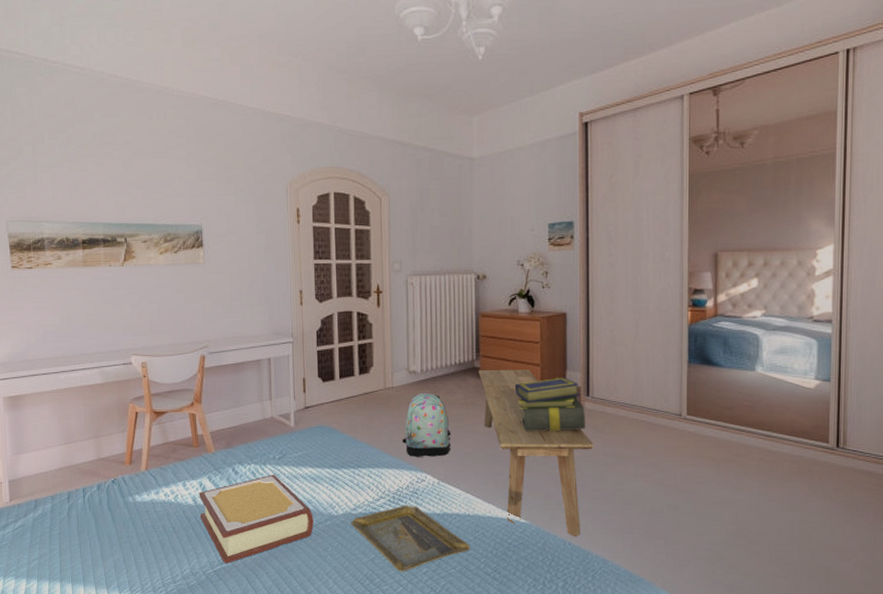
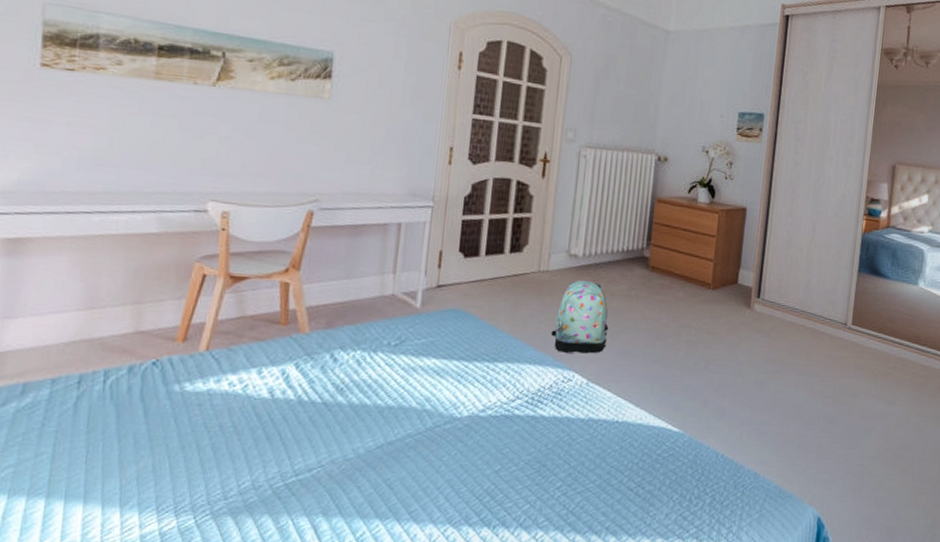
book: present [199,475,314,564] -> none [275,365,430,475]
tray: present [351,505,470,572] -> none [476,408,614,487]
bench: present [478,370,594,538] -> none [646,260,759,449]
stack of books: present [514,377,586,432] -> none [684,275,754,334]

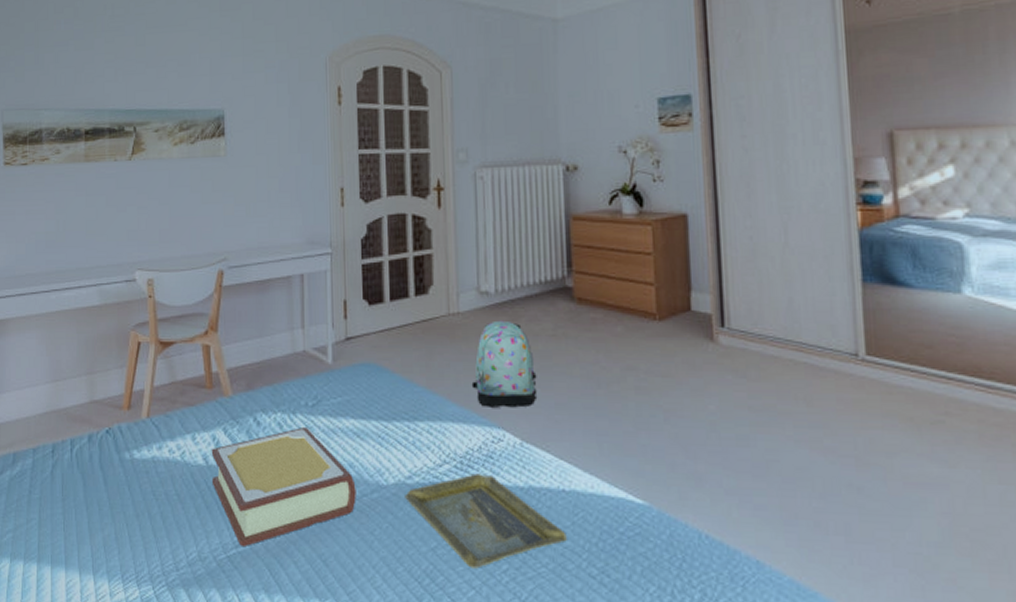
book: none [275,365,430,475] -> present [211,428,356,548]
tray: none [476,408,614,487] -> present [405,473,567,569]

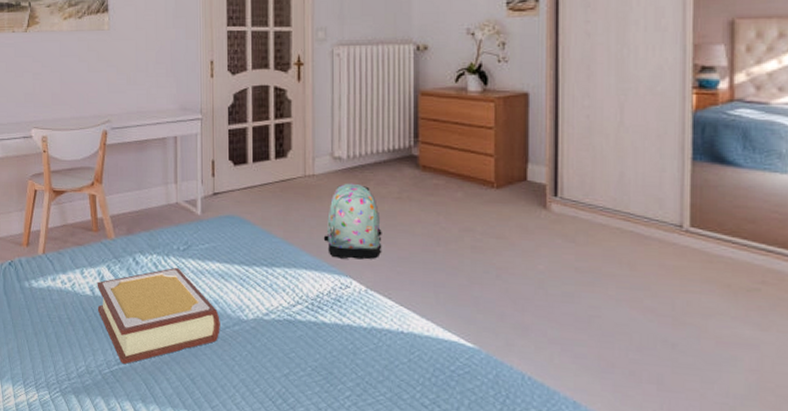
tray: present [405,473,567,569] -> none [262,314,403,394]

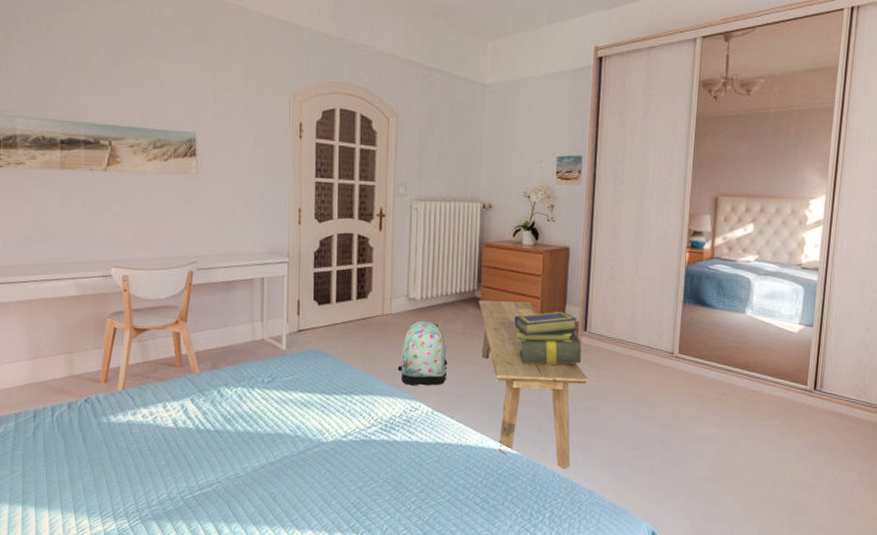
book: present [97,268,220,365] -> none [180,399,302,489]
bench: none [417,159,563,372] -> present [479,301,588,470]
stack of books: none [461,171,553,239] -> present [514,311,582,365]

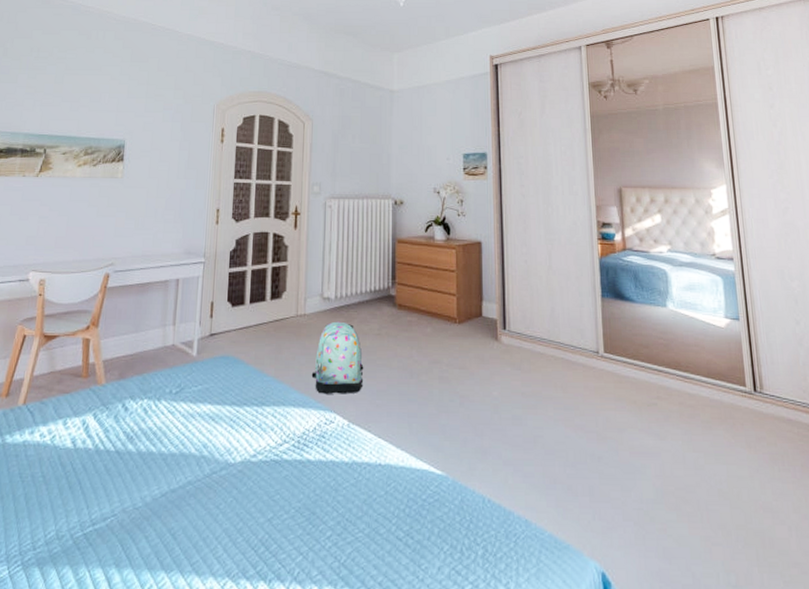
bench: present [479,301,588,470] -> none [394,299,512,493]
stack of books: present [514,311,582,365] -> none [430,308,504,368]

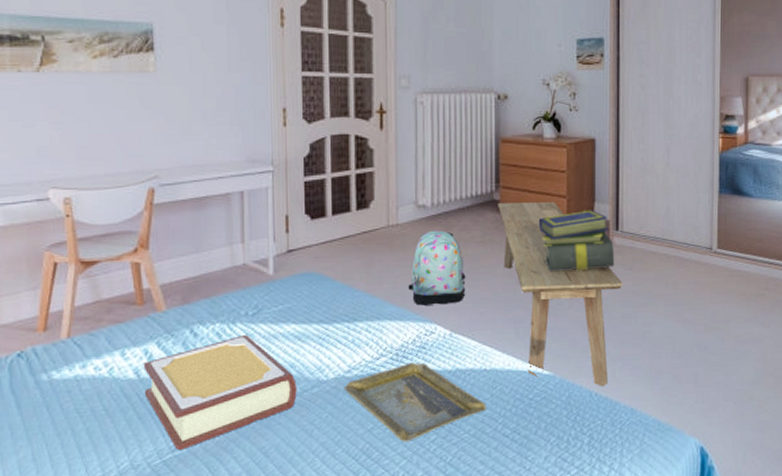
book: none [77,413,208,525] -> present [143,335,297,451]
tray: none [249,451,380,536] -> present [344,362,486,442]
bench: none [394,299,512,493] -> present [498,202,623,387]
stack of books: none [430,308,504,368] -> present [538,210,615,272]

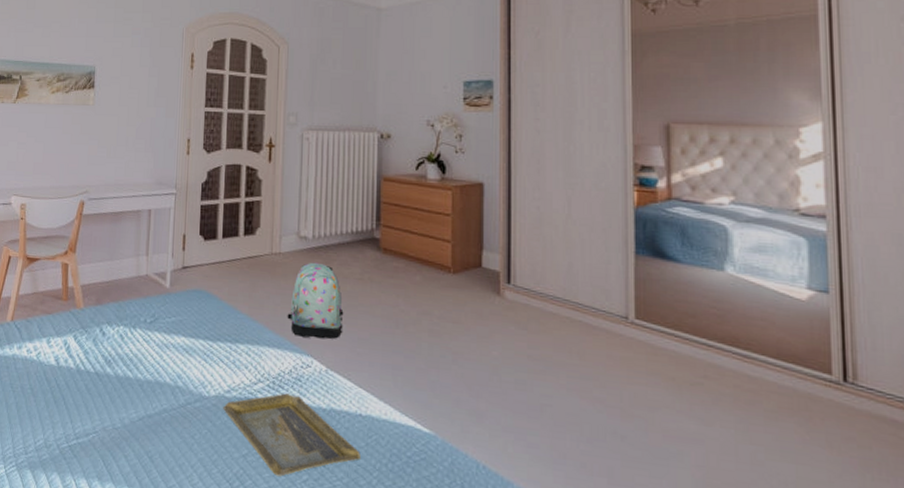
book: present [143,335,297,451] -> none [60,340,182,439]
bench: present [498,202,623,387] -> none [378,242,516,461]
stack of books: present [538,210,615,272] -> none [420,257,506,324]

